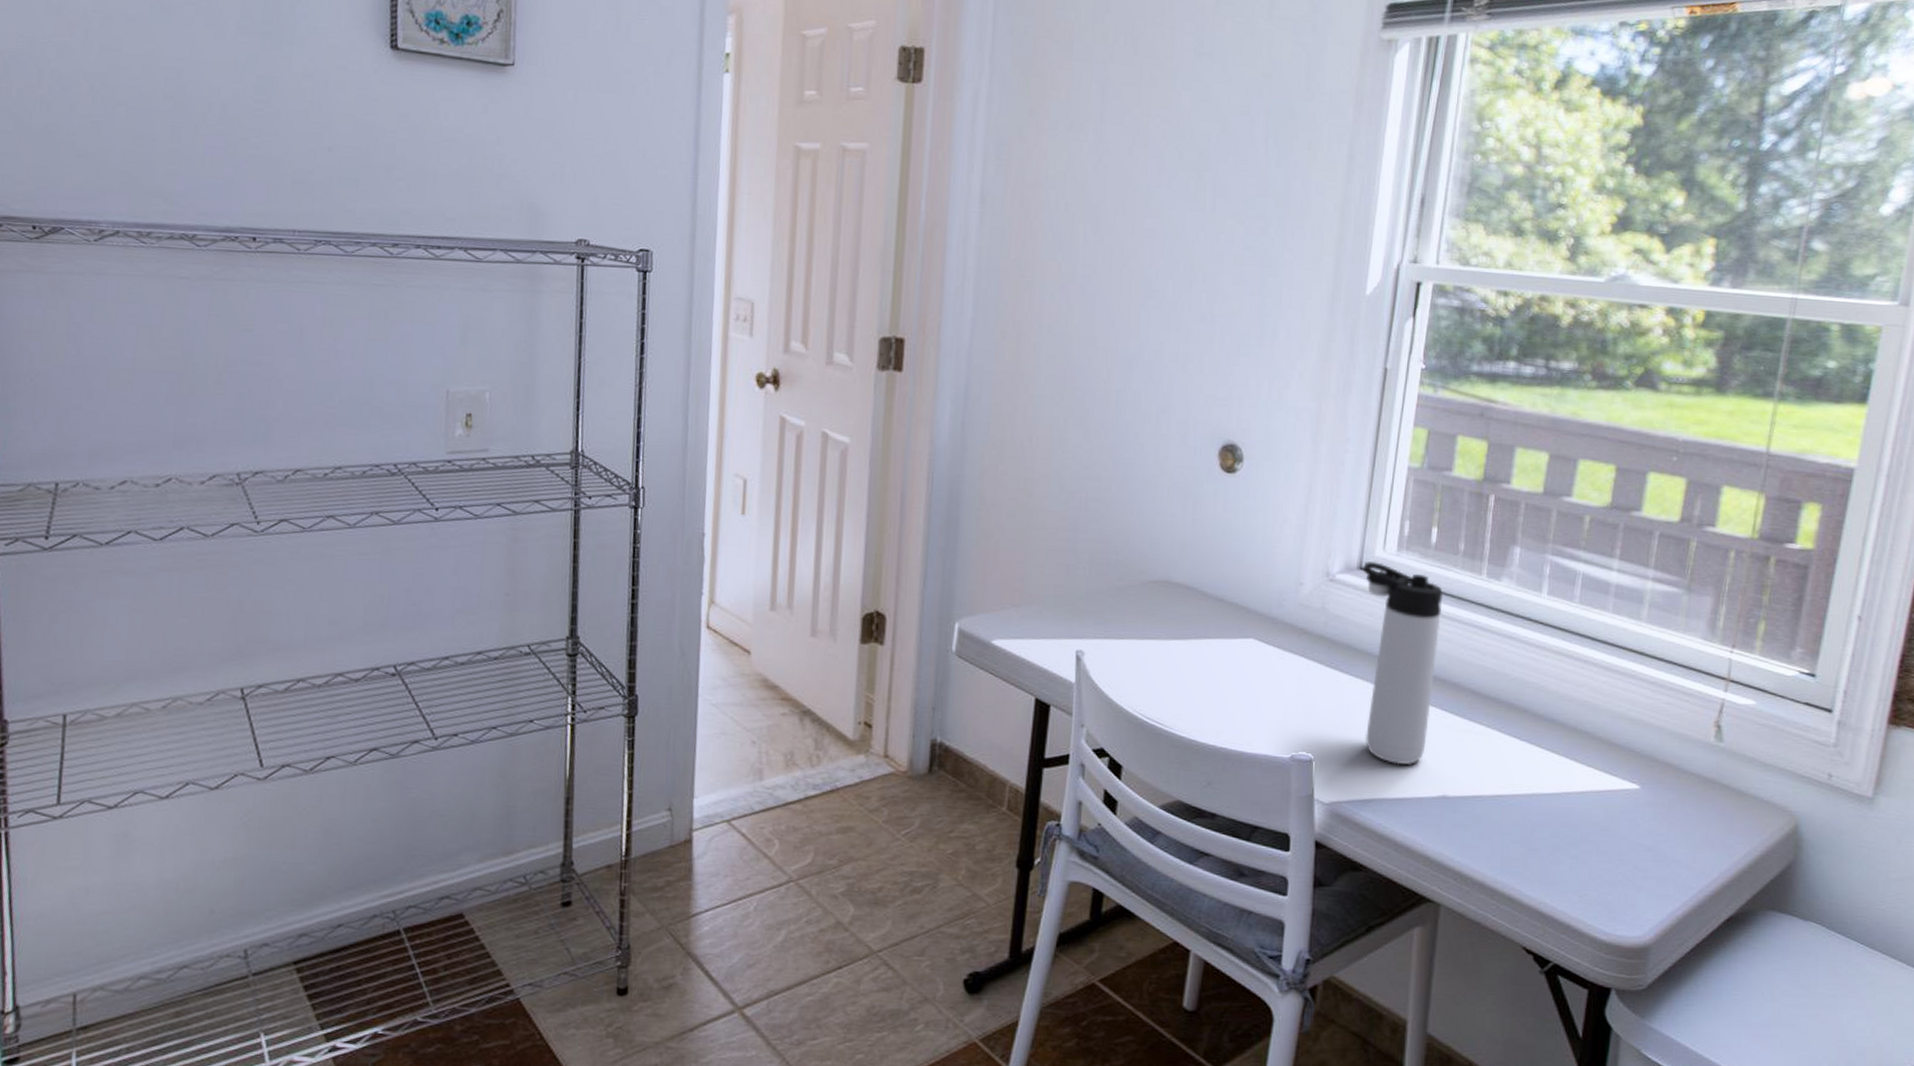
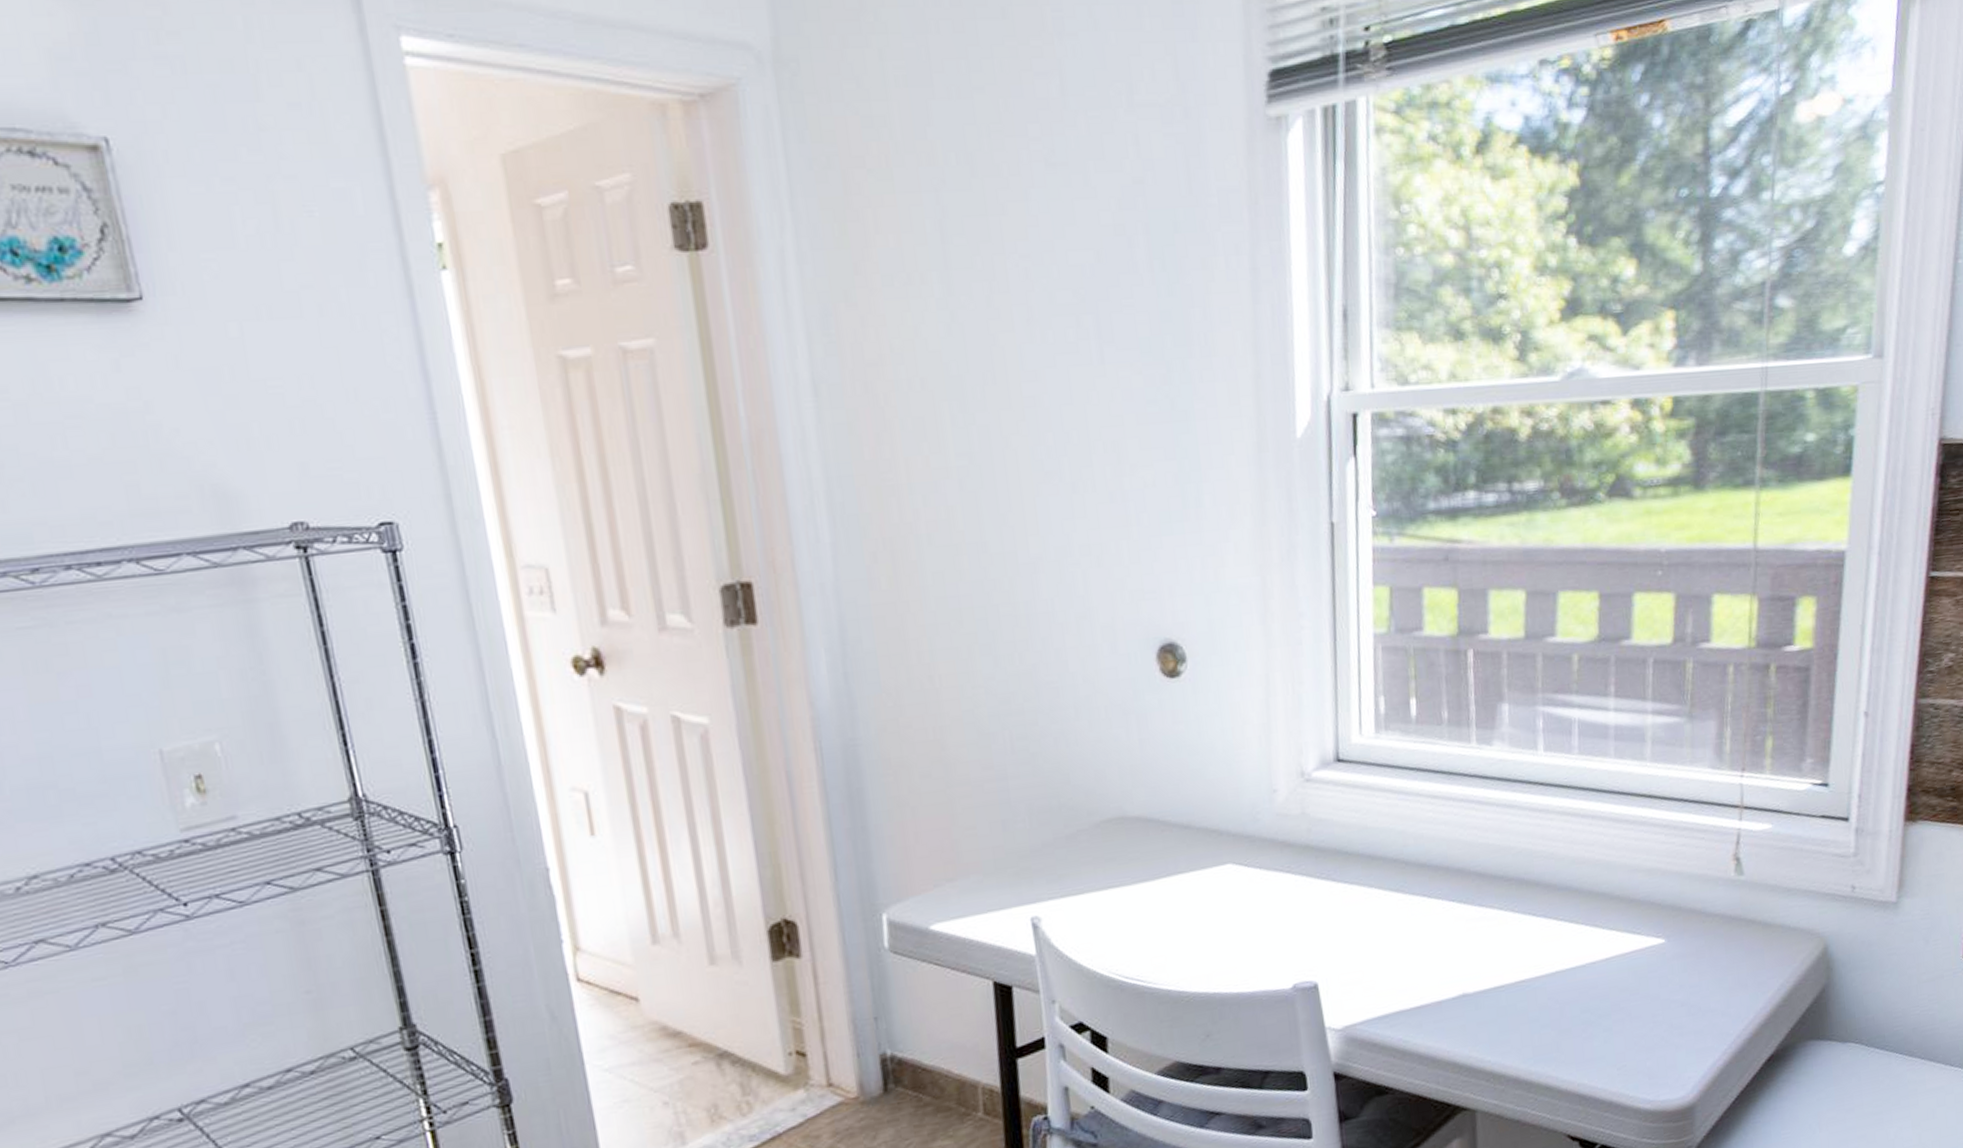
thermos bottle: present [1363,561,1443,766] -> none [1340,749,1437,971]

